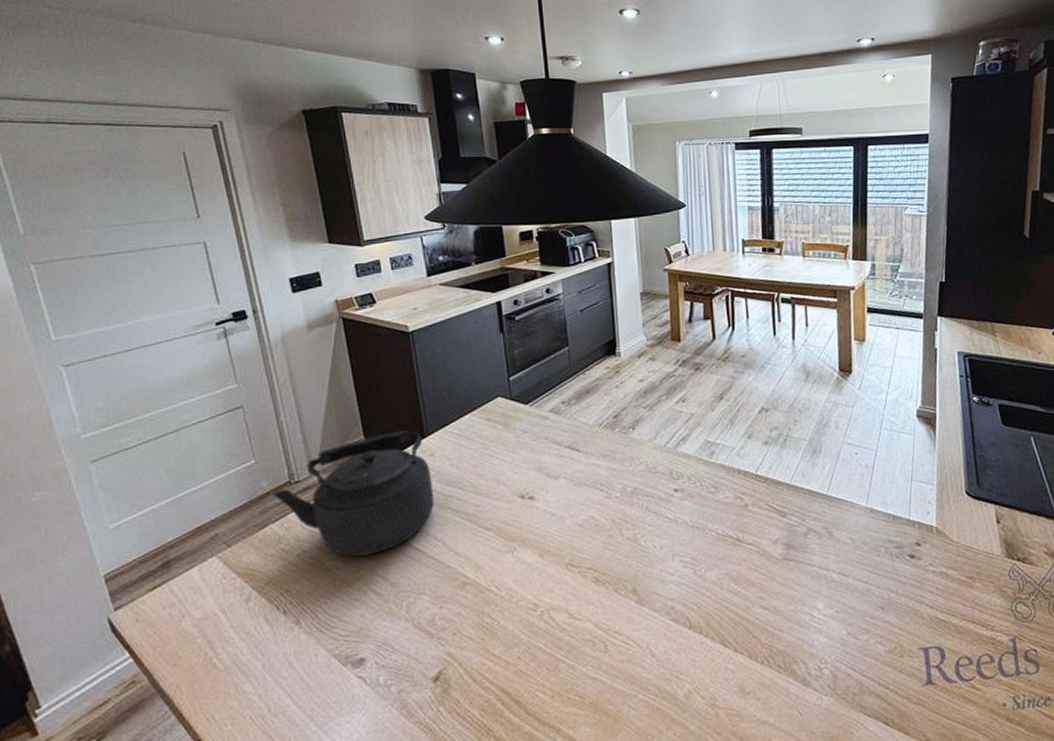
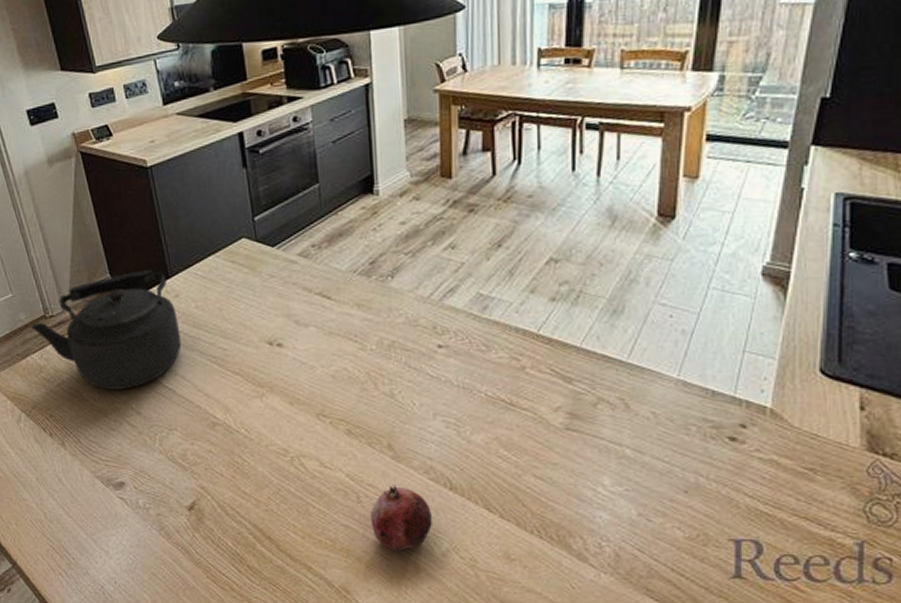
fruit: none [617,629,675,699] -> present [370,485,432,551]

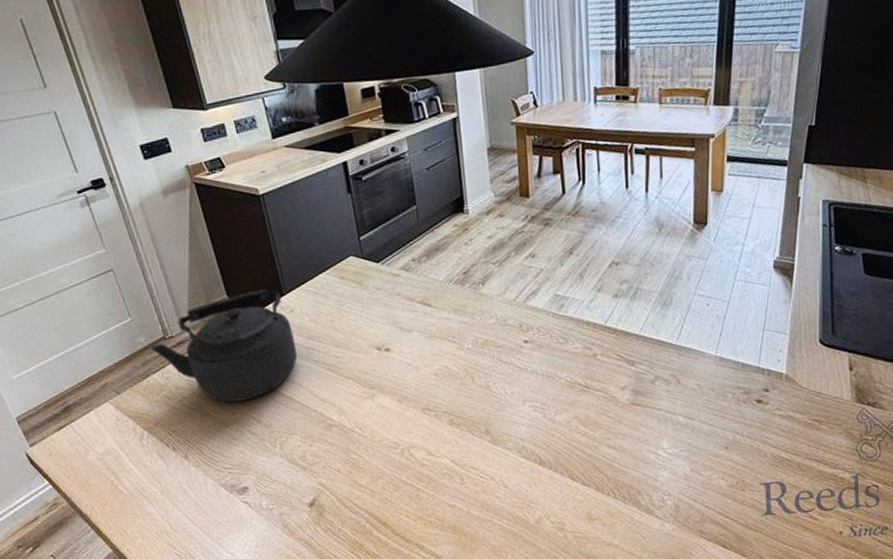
fruit: present [370,485,432,551] -> none [473,465,526,523]

